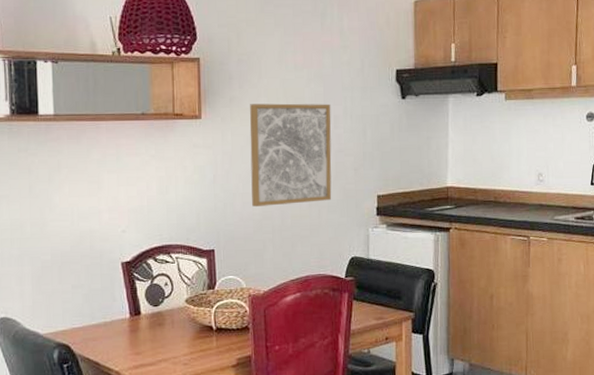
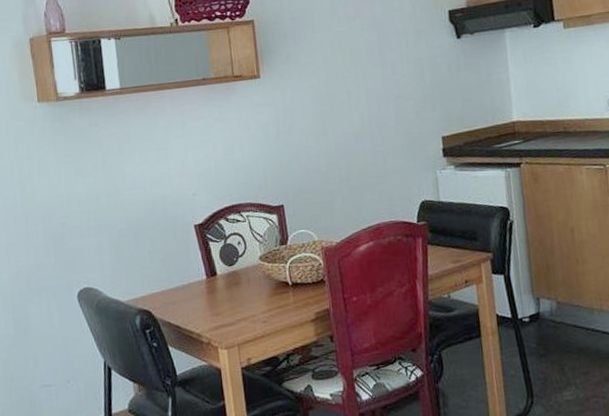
wall art: present [249,103,332,206] -> none [306,51,396,159]

